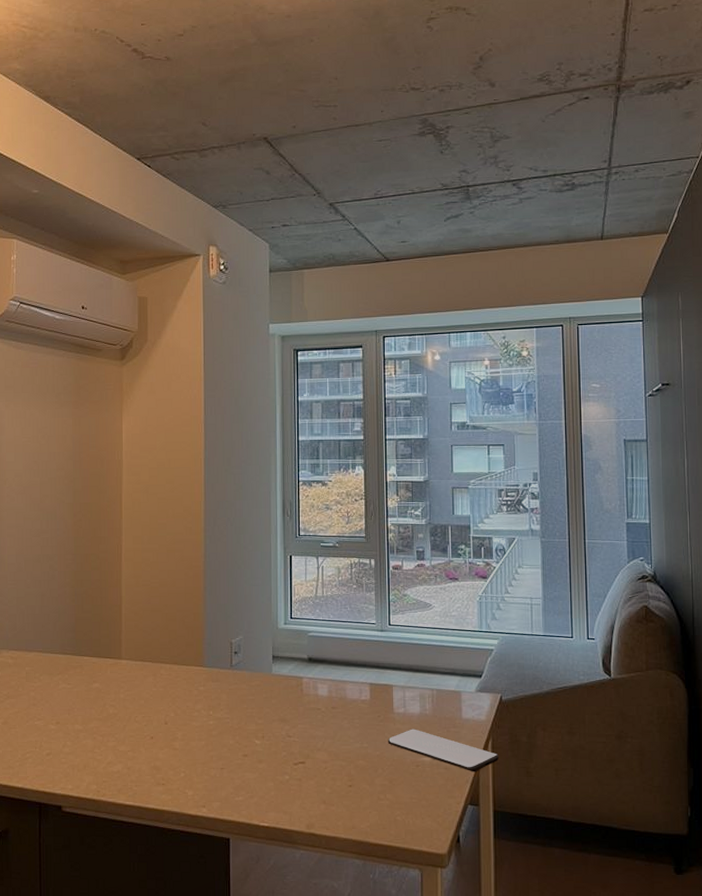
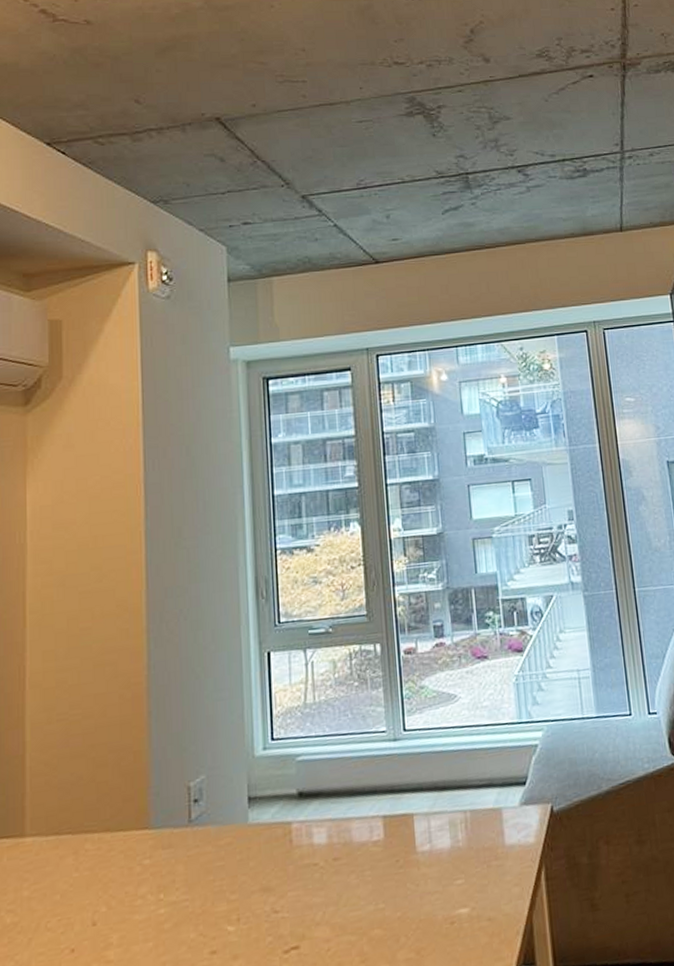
phone: present [387,729,499,772] -> none [410,870,555,919]

